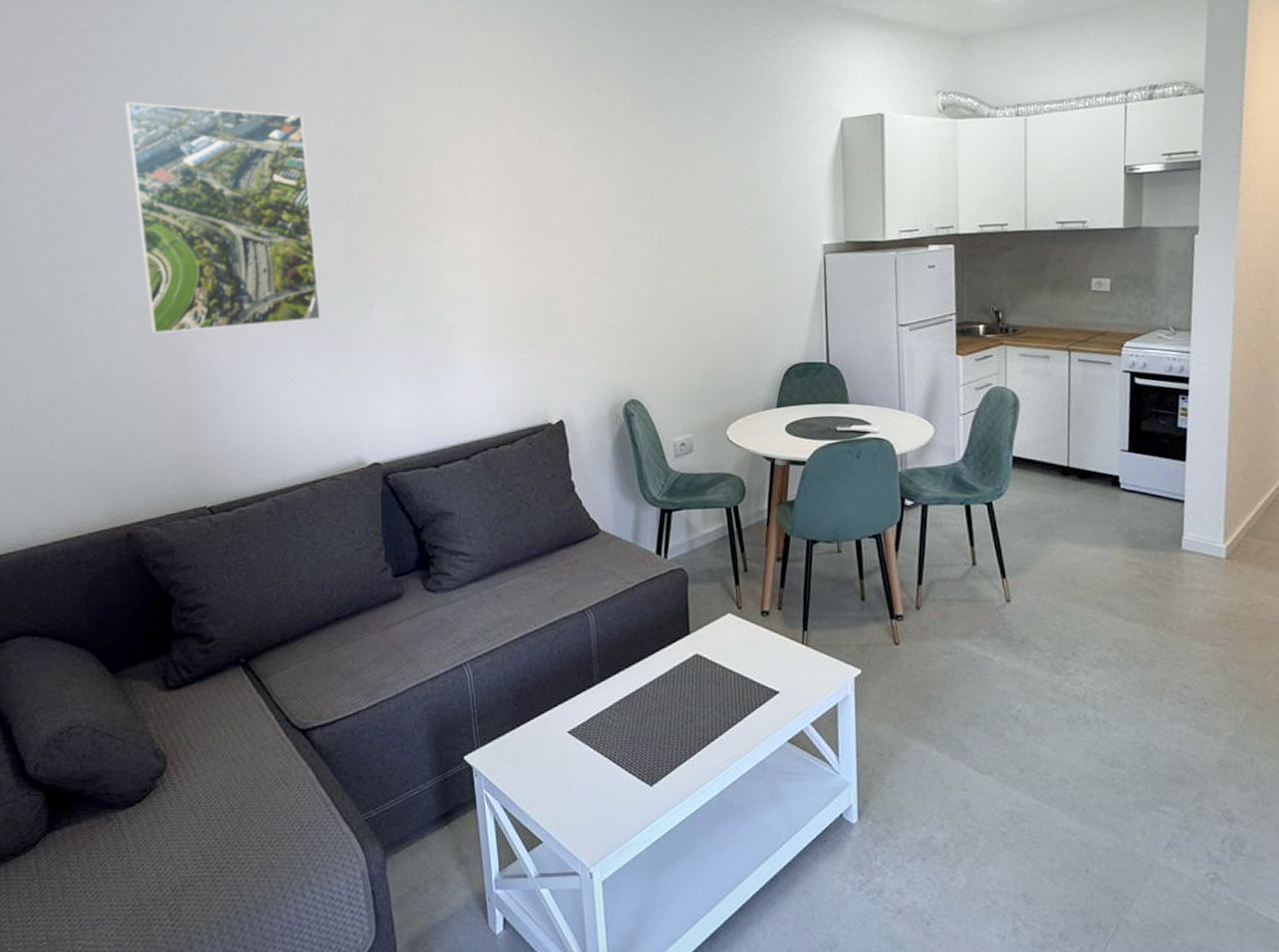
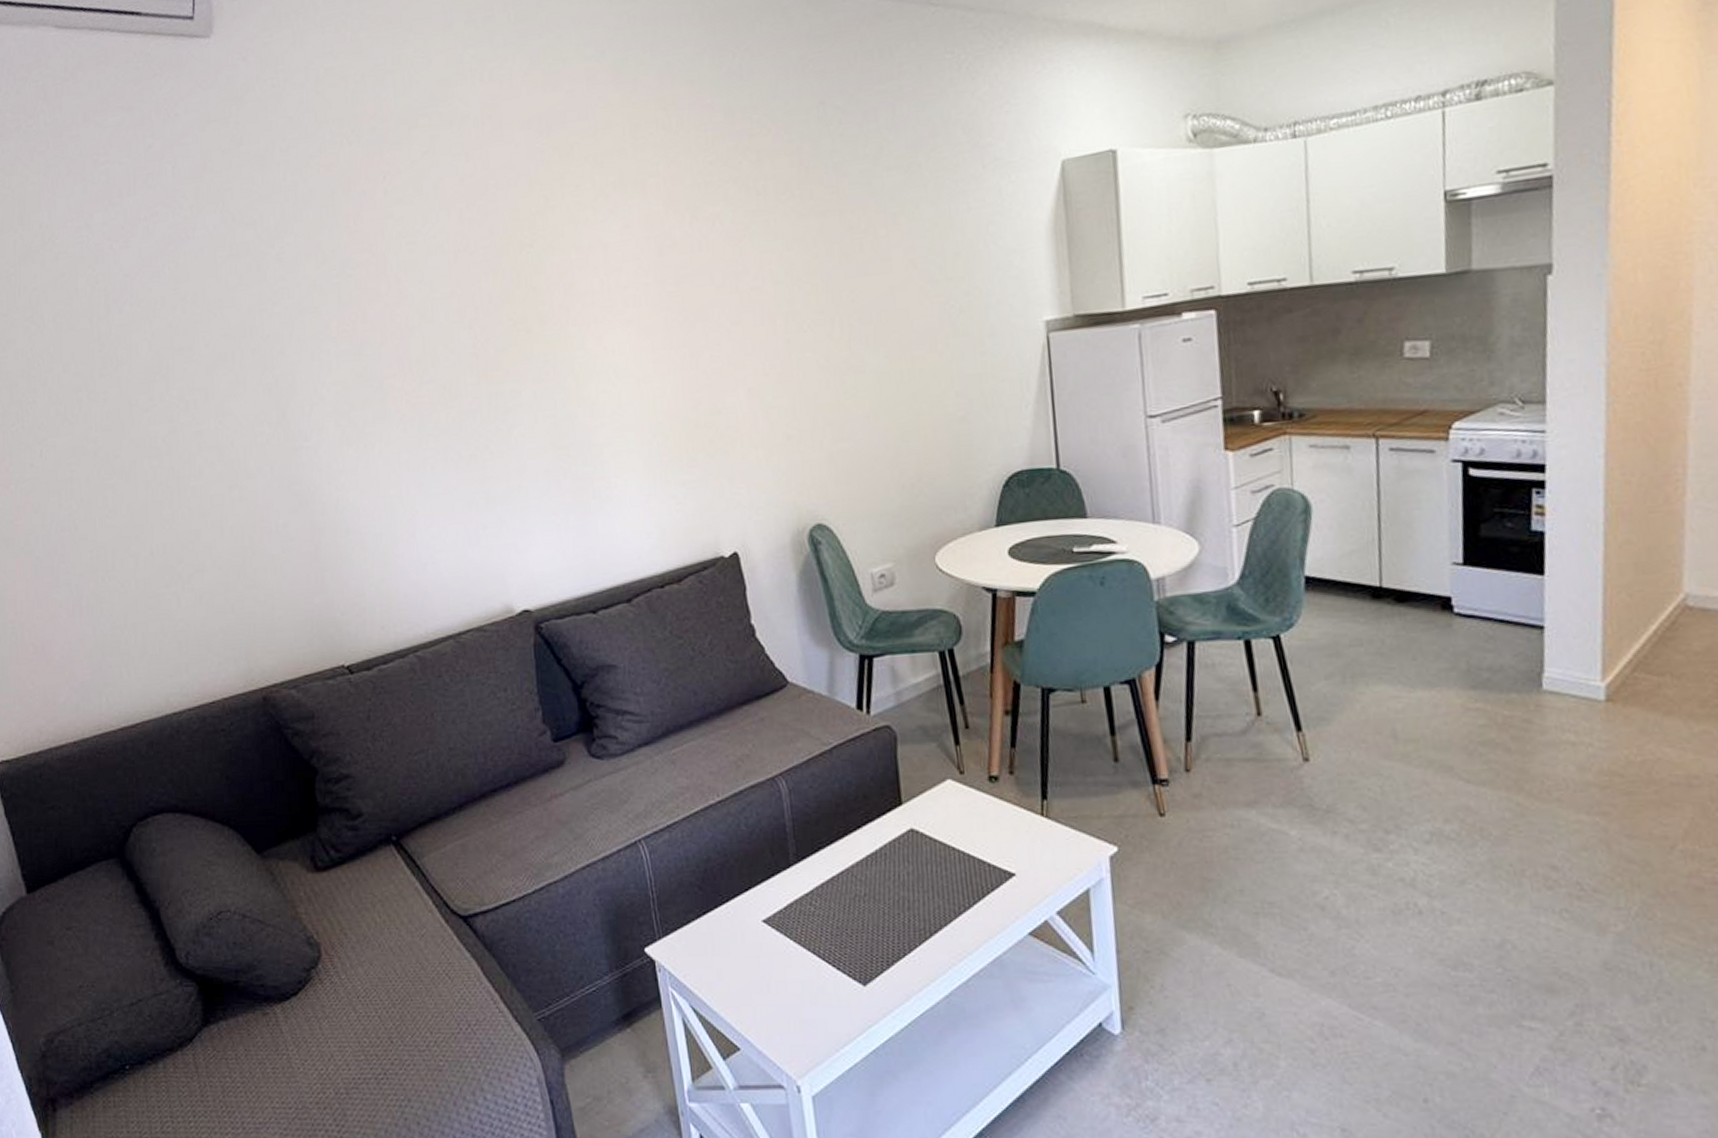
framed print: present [125,101,321,334] -> none [229,209,455,472]

